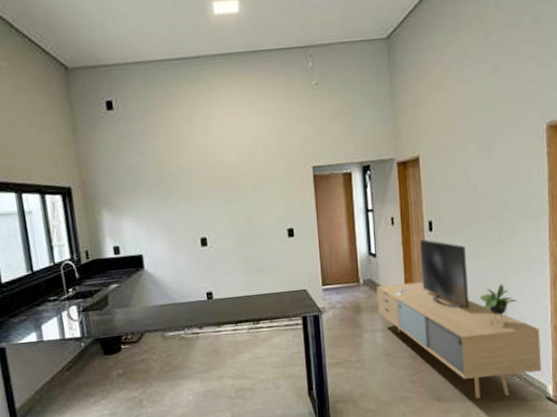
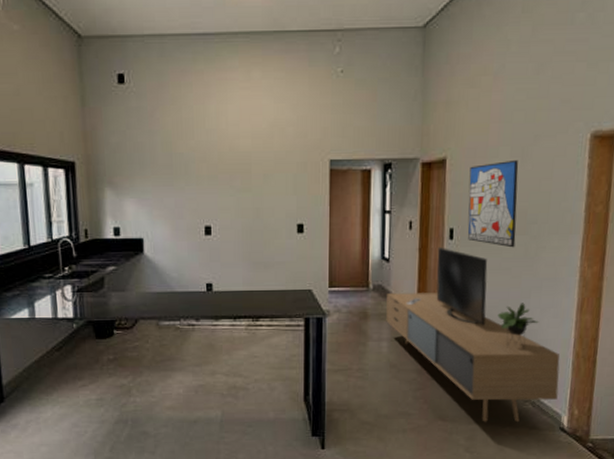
wall art: none [441,153,489,234] -> present [467,159,519,248]

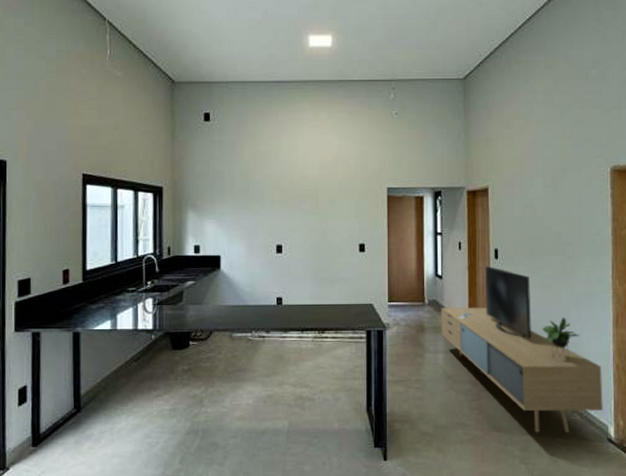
wall art: present [467,159,519,248] -> none [509,189,553,267]

